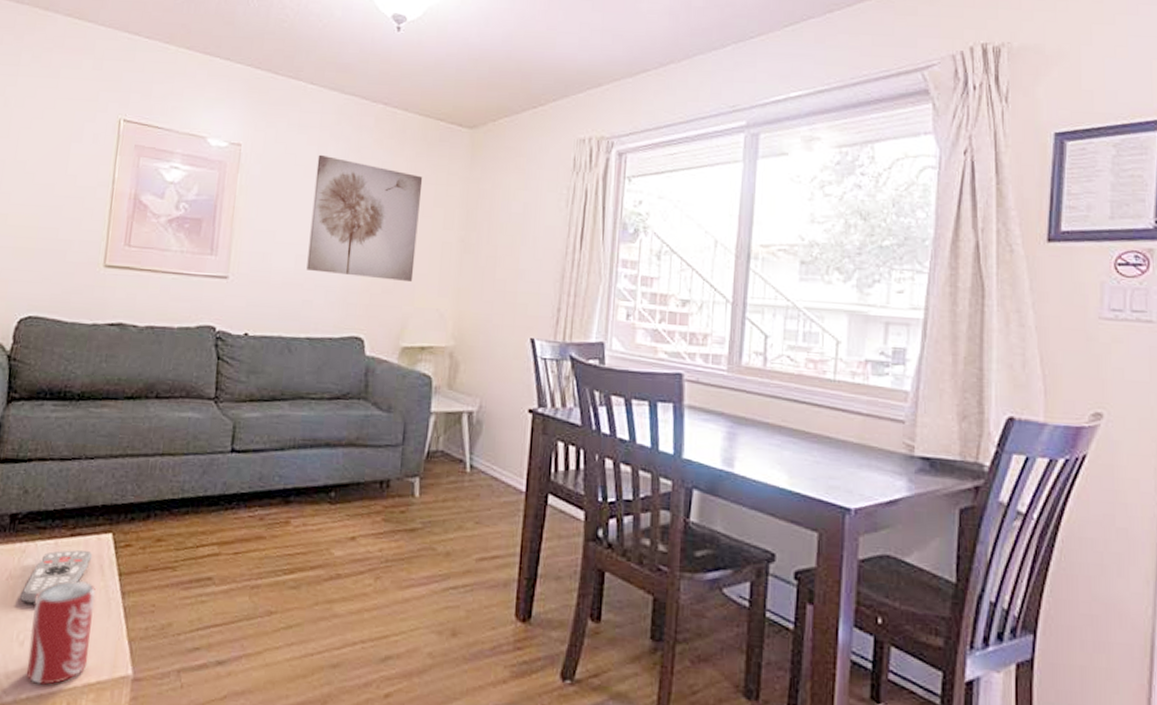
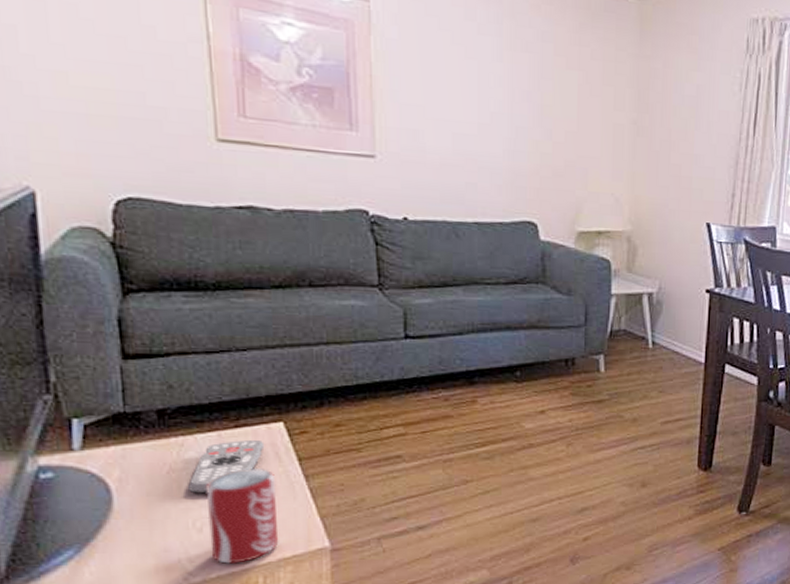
wall art: present [306,154,423,281] -> none [466,18,589,165]

